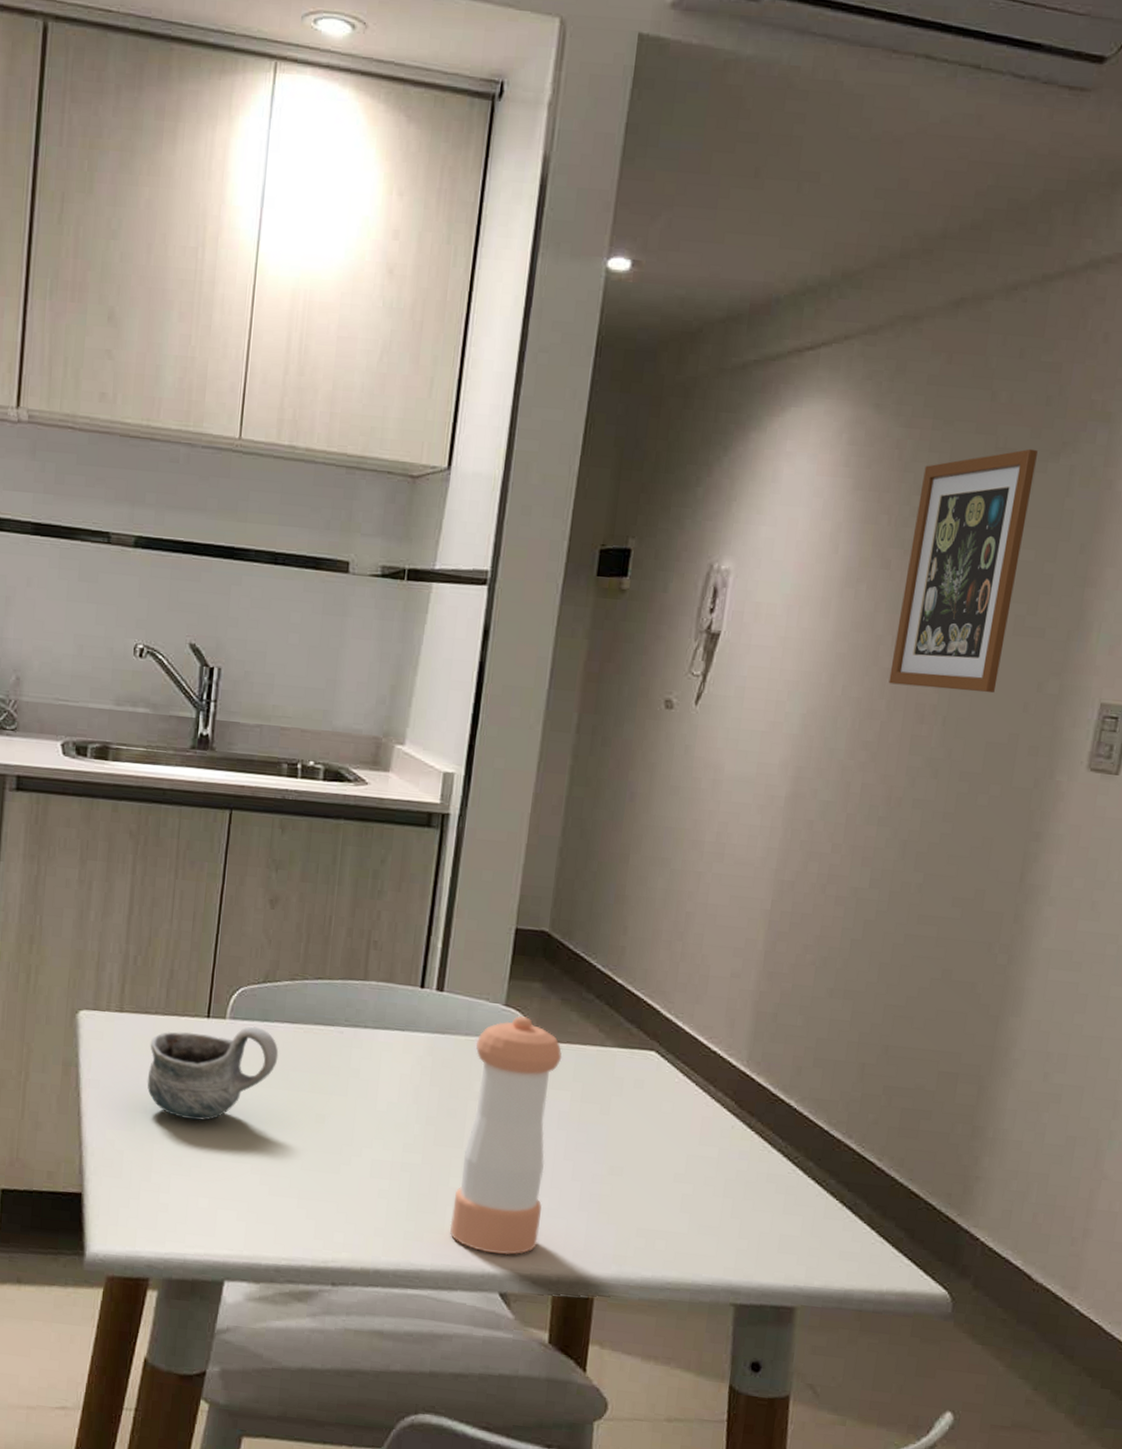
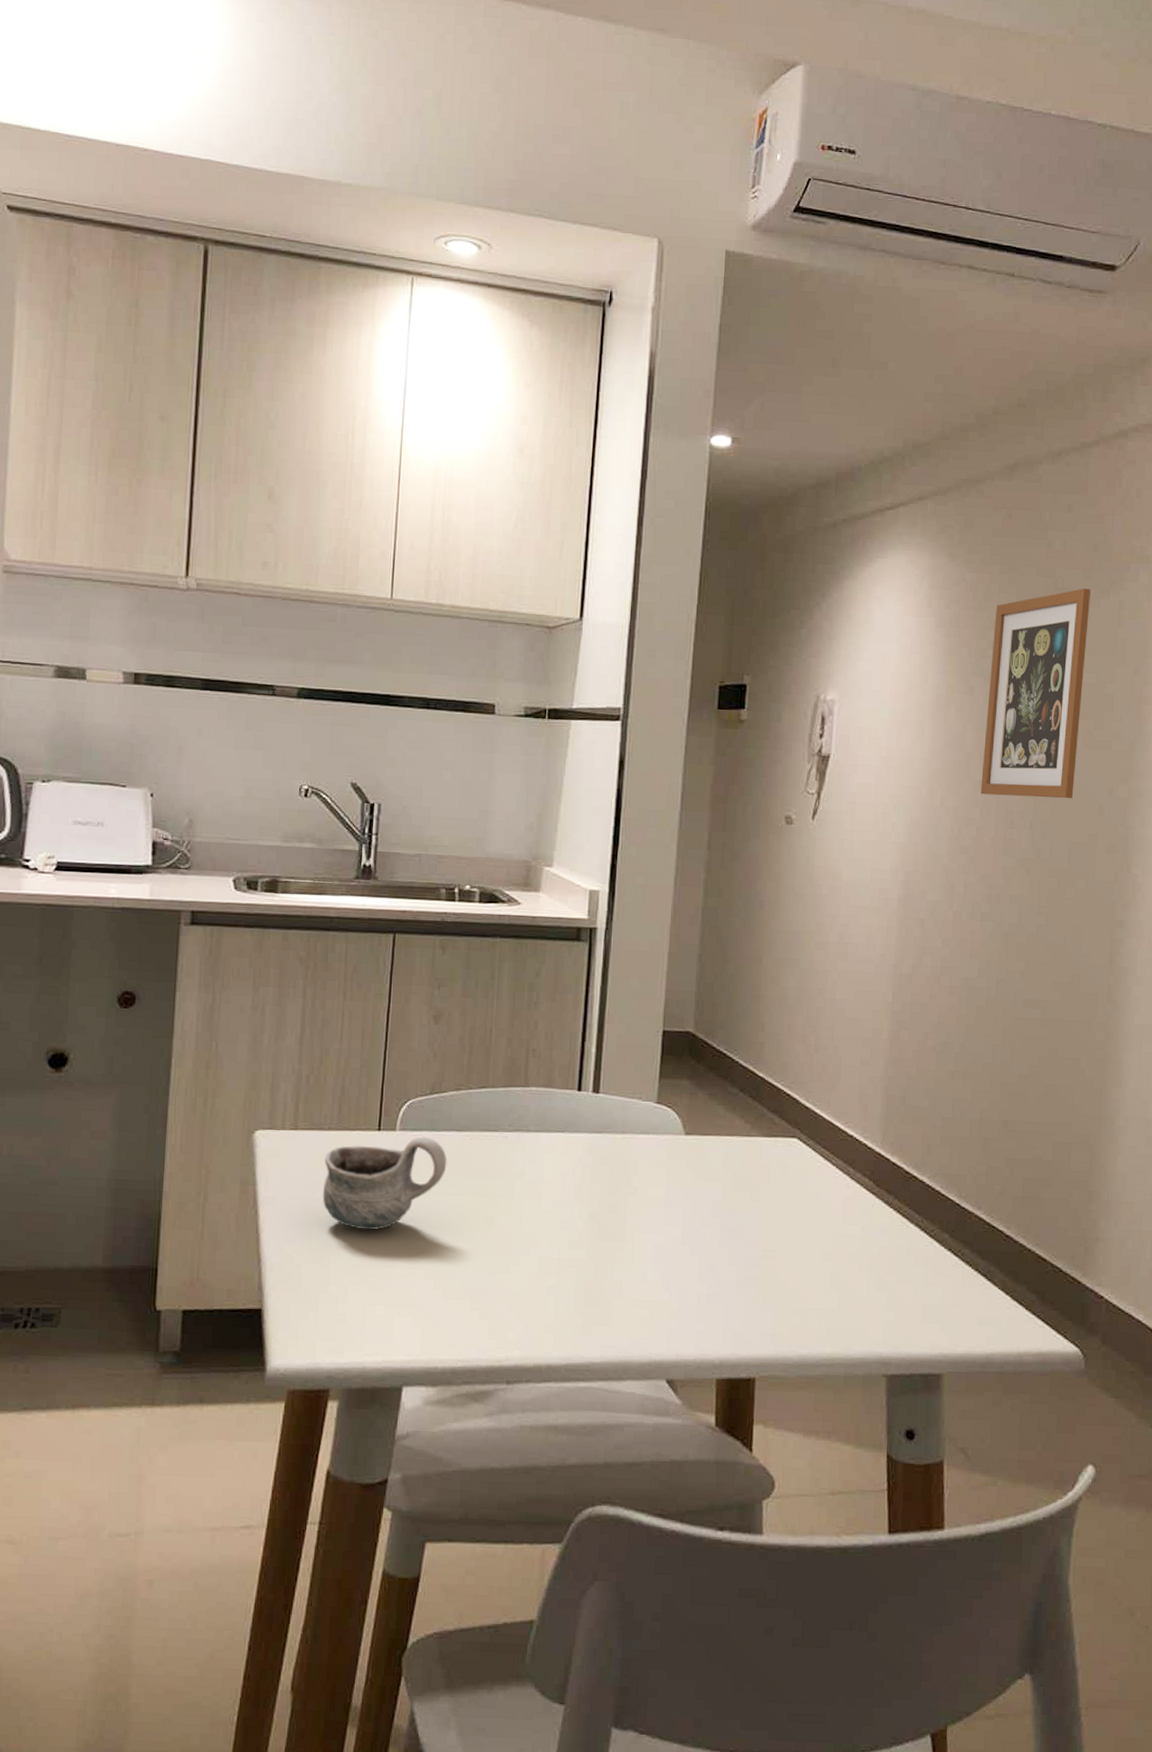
pepper shaker: present [450,1016,562,1255] -> none [616,1112,712,1342]

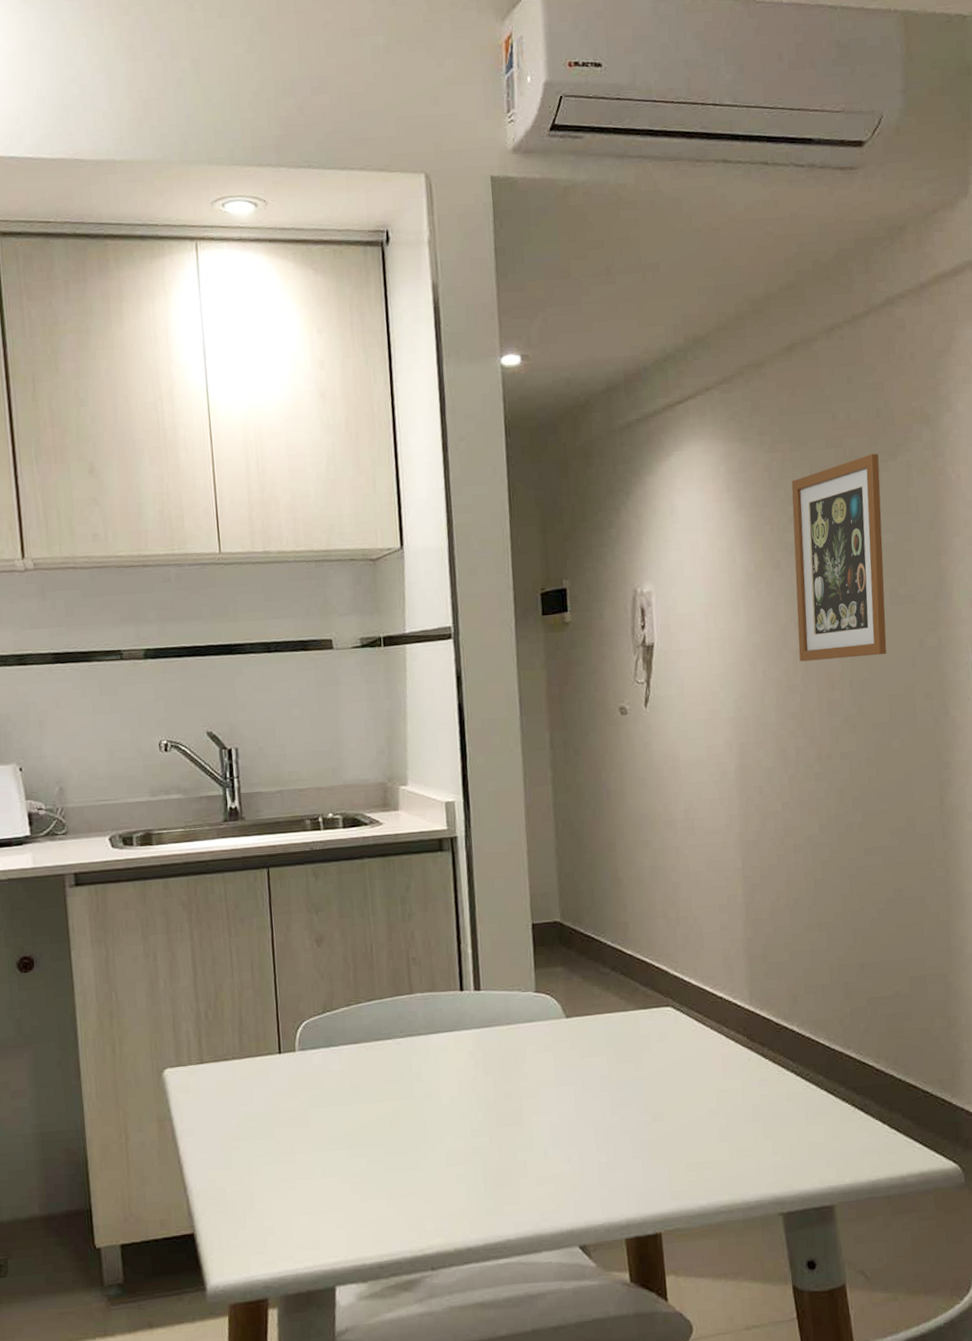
mug: present [322,1136,447,1231] -> none [232,1053,348,1148]

